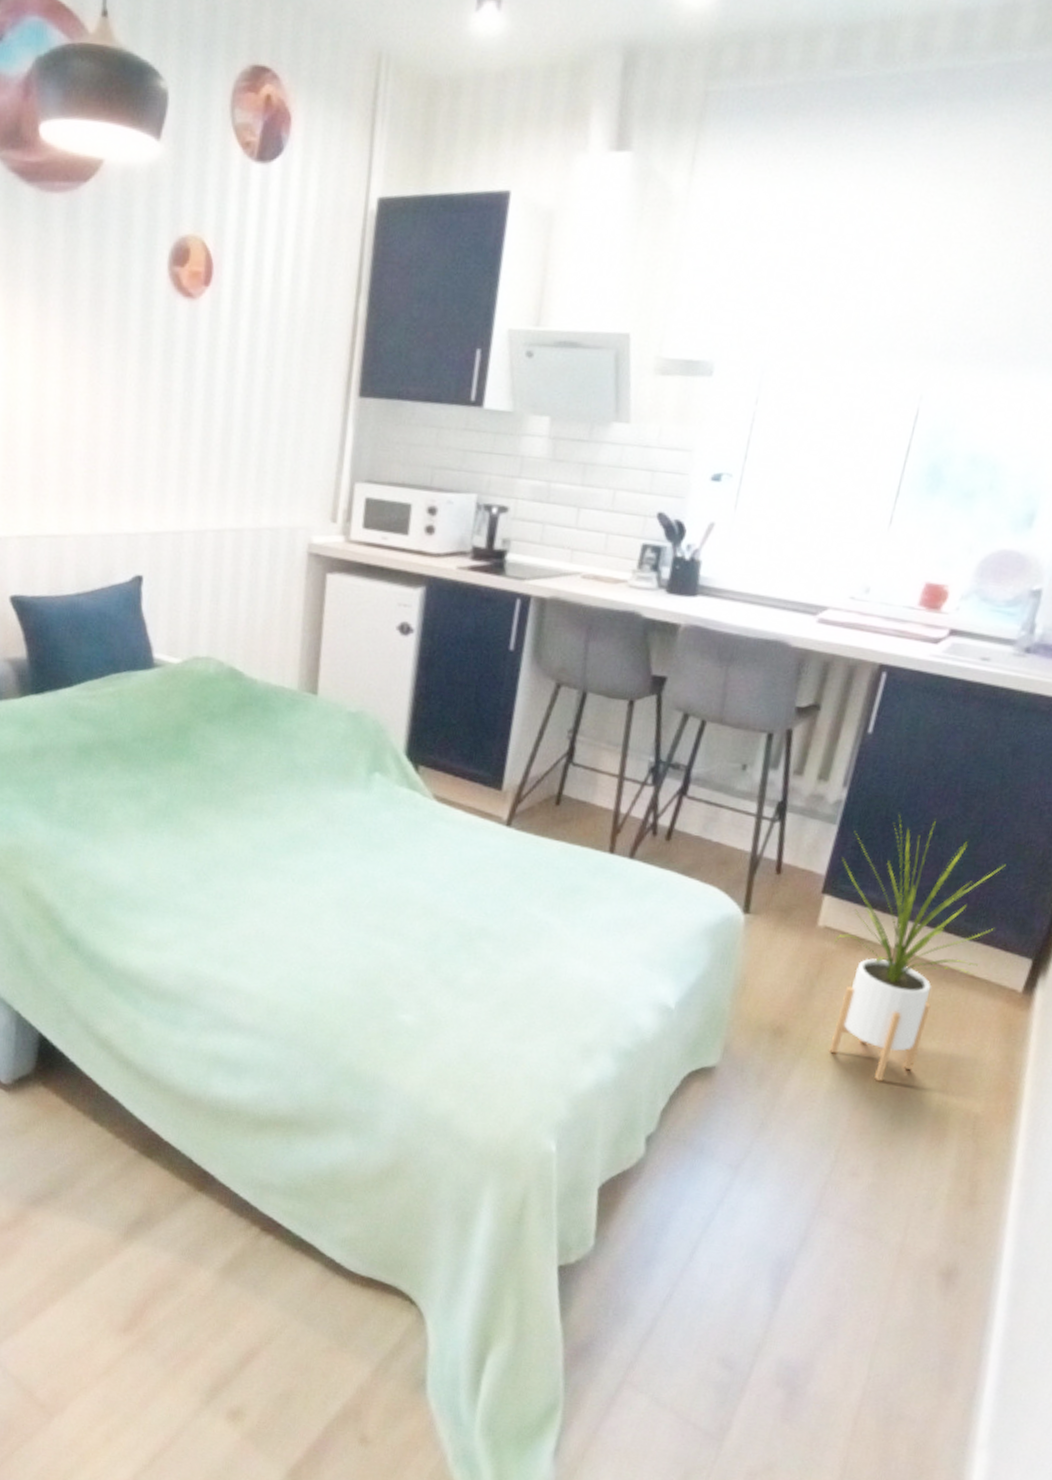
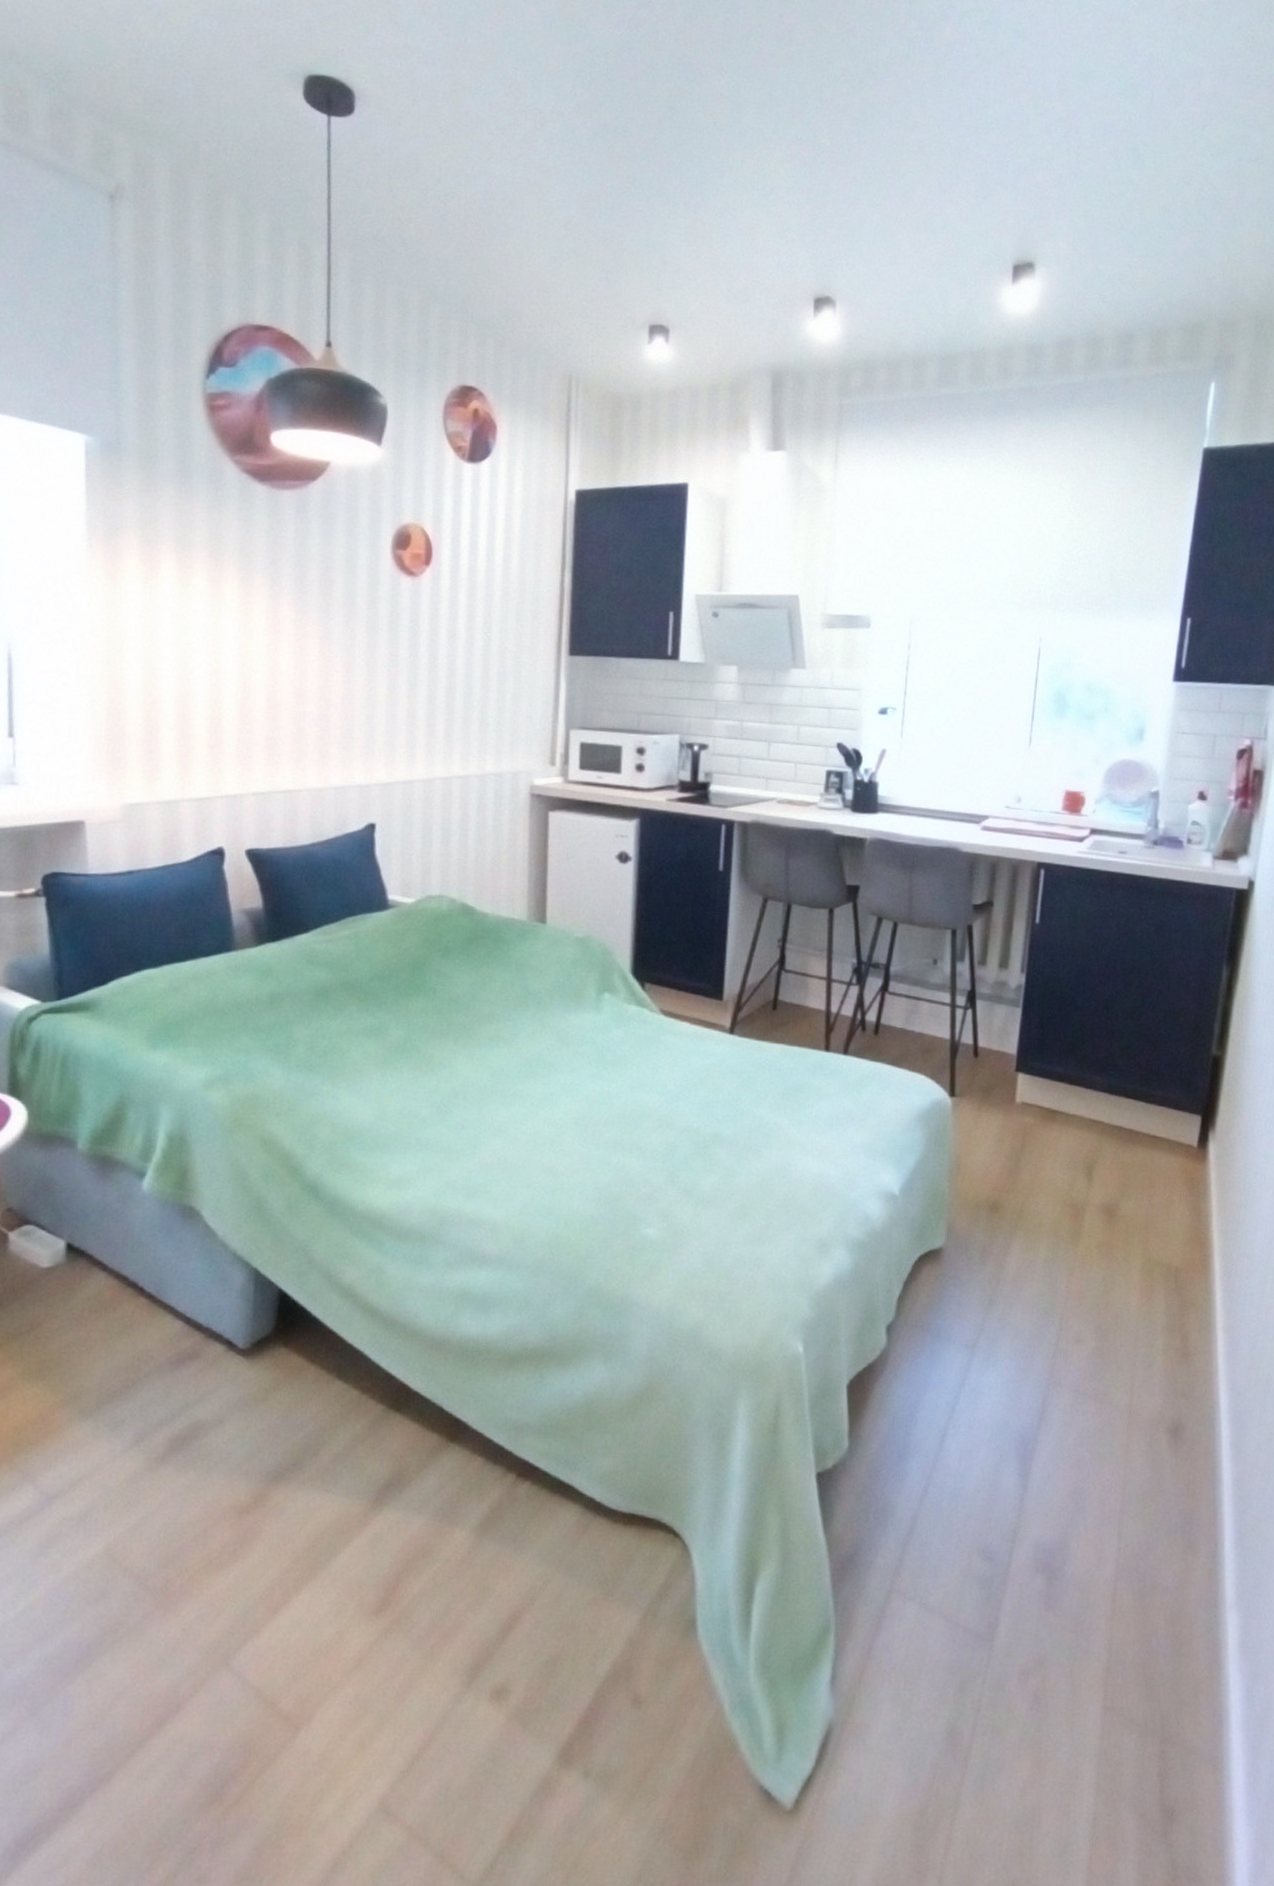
house plant: present [829,815,1006,1082] -> none [1029,994,1166,1246]

